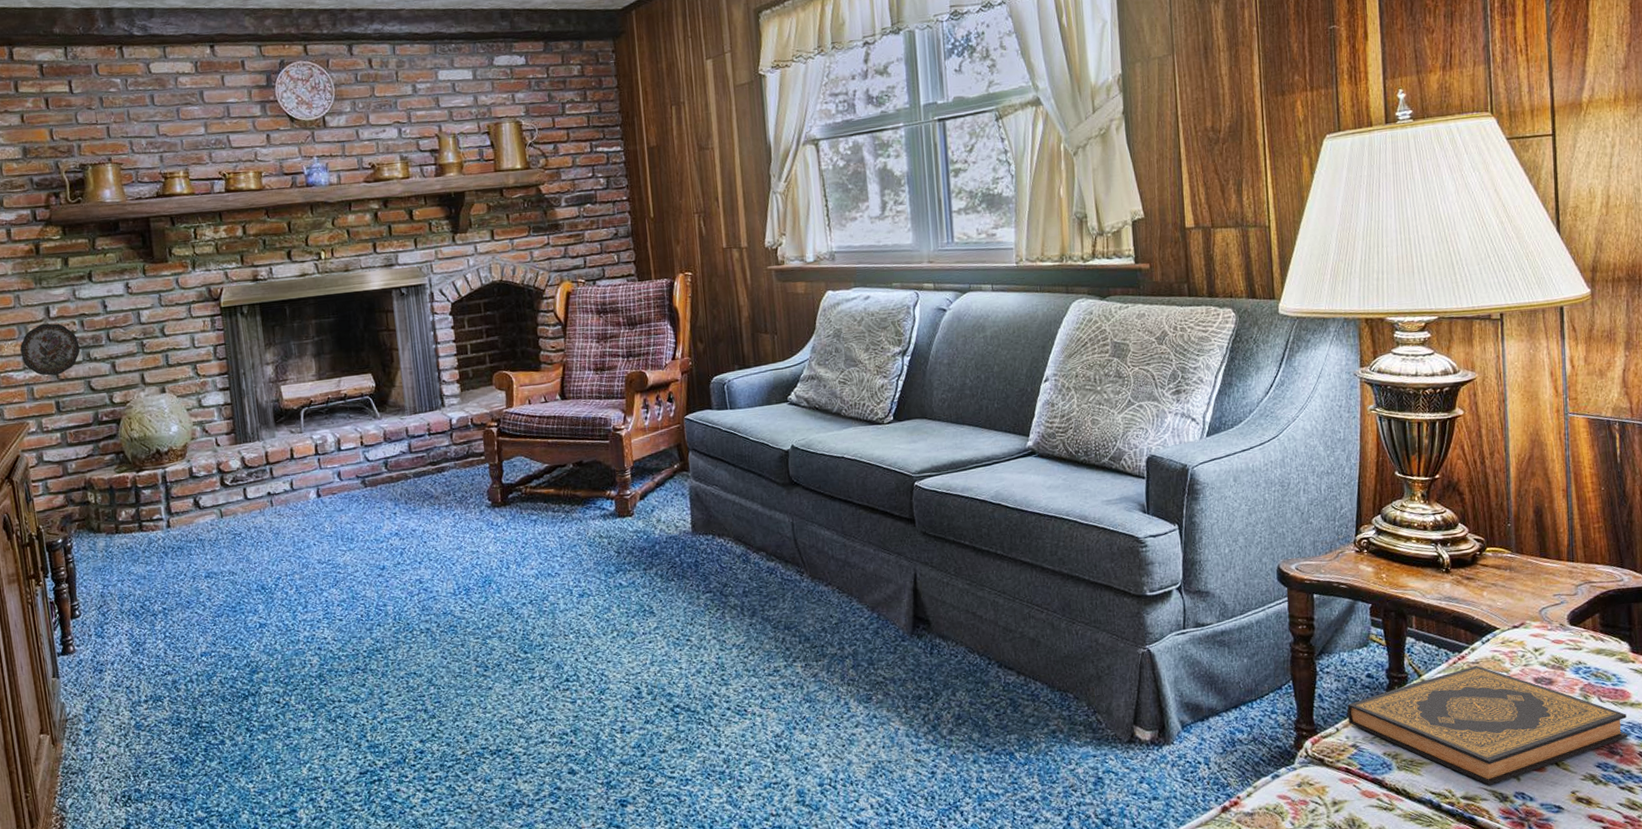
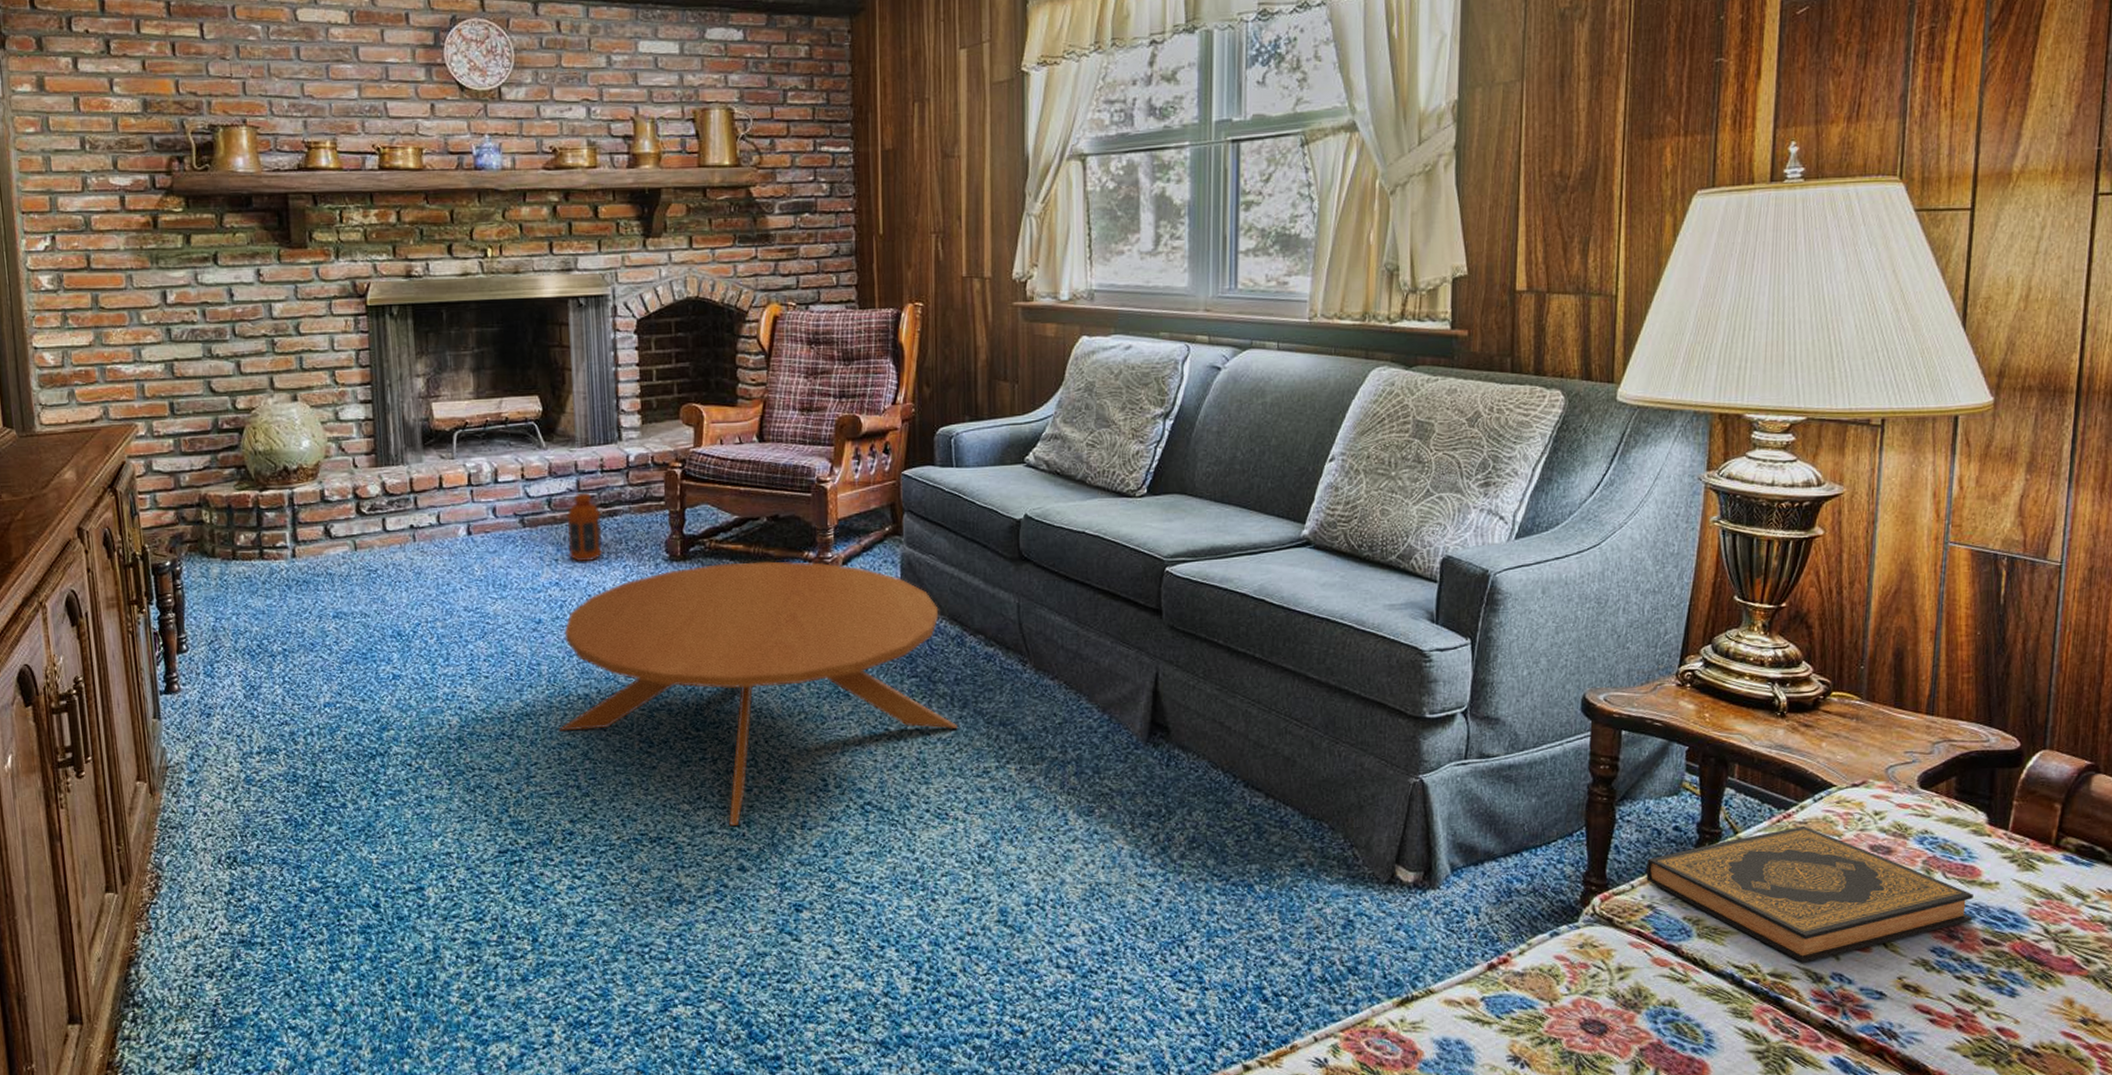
decorative plate: present [20,323,80,376] -> none [130,310,200,372]
lantern: none [401,446,435,514] -> present [566,484,603,562]
coffee table: none [405,499,749,735] -> present [558,561,958,826]

